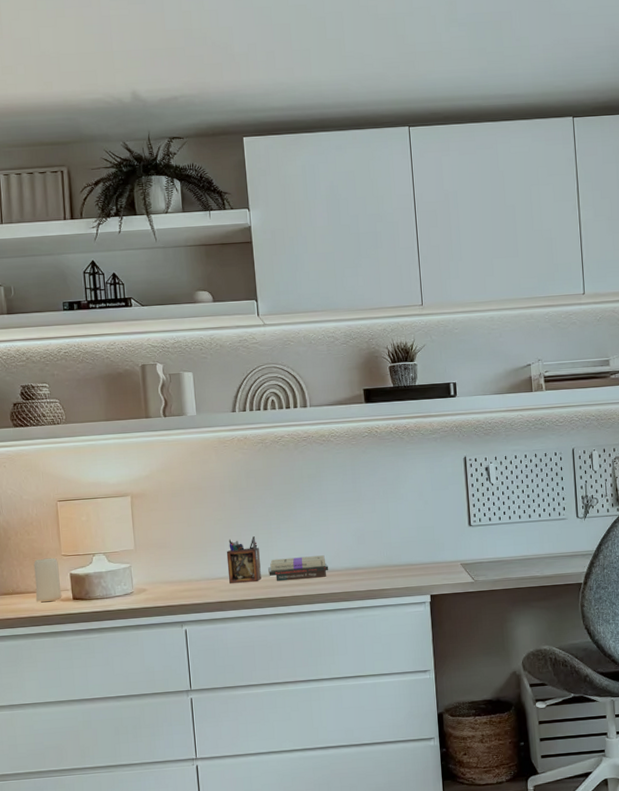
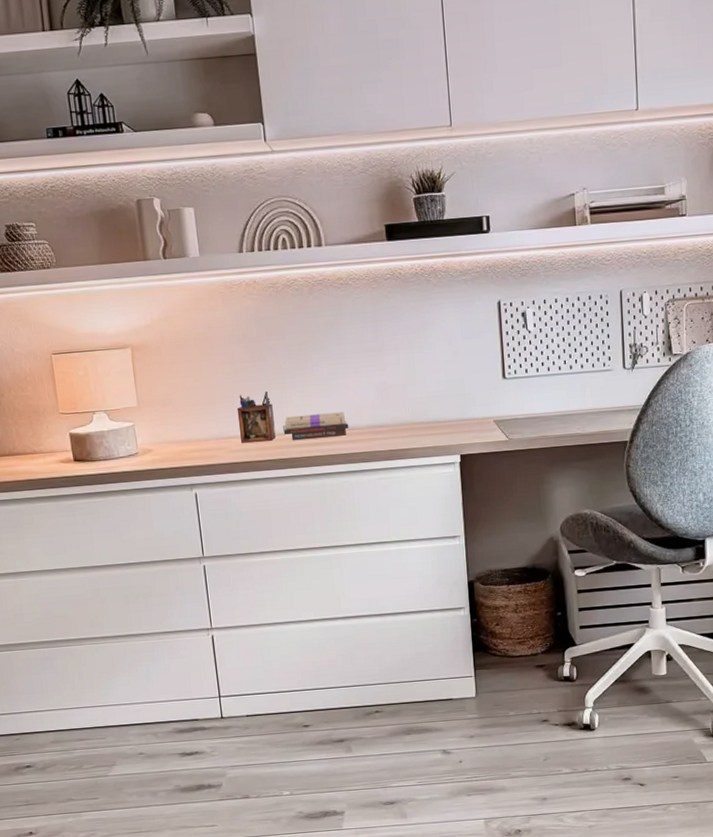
candle: present [33,557,62,603] -> none [30,416,62,465]

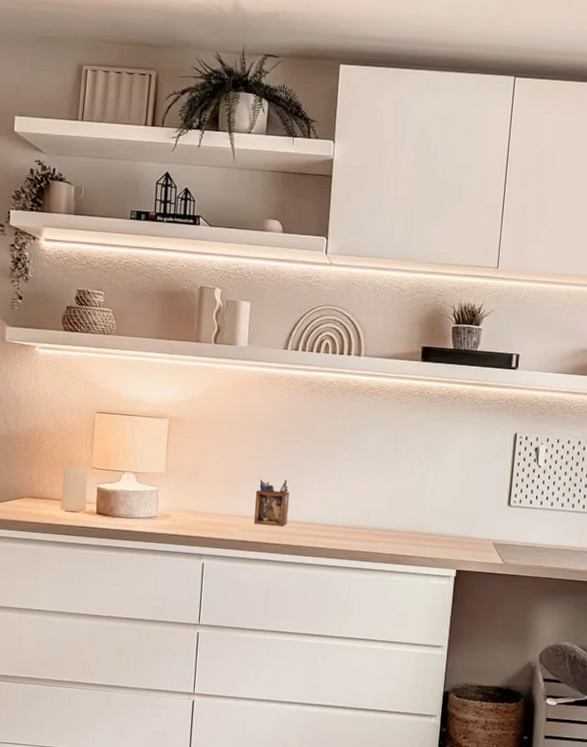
candle: none [30,416,62,465] -> present [60,467,88,513]
books: present [282,412,349,441] -> none [294,506,357,533]

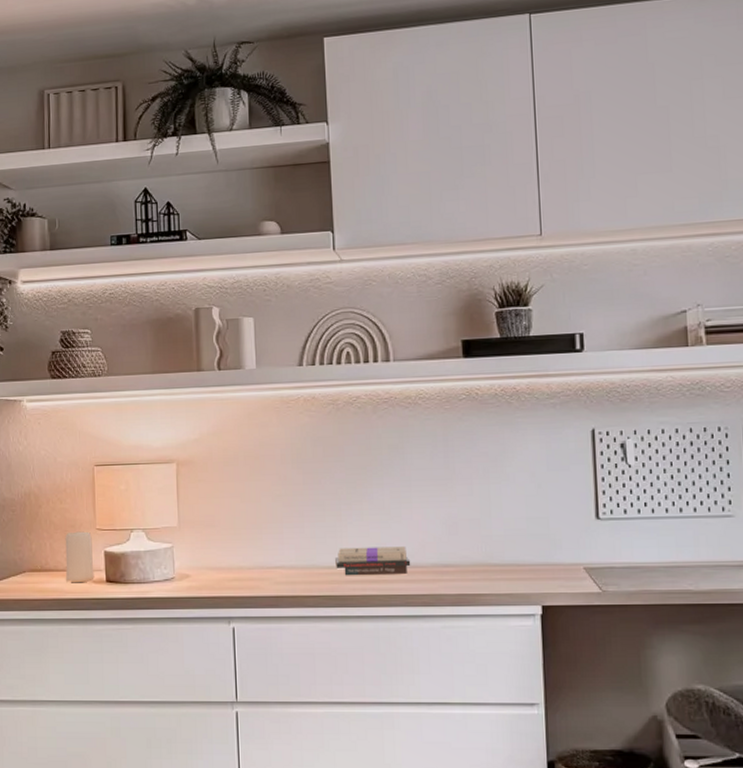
desk organizer: present [253,478,289,527] -> none [285,518,326,575]
books: none [294,506,357,533] -> present [334,546,411,576]

